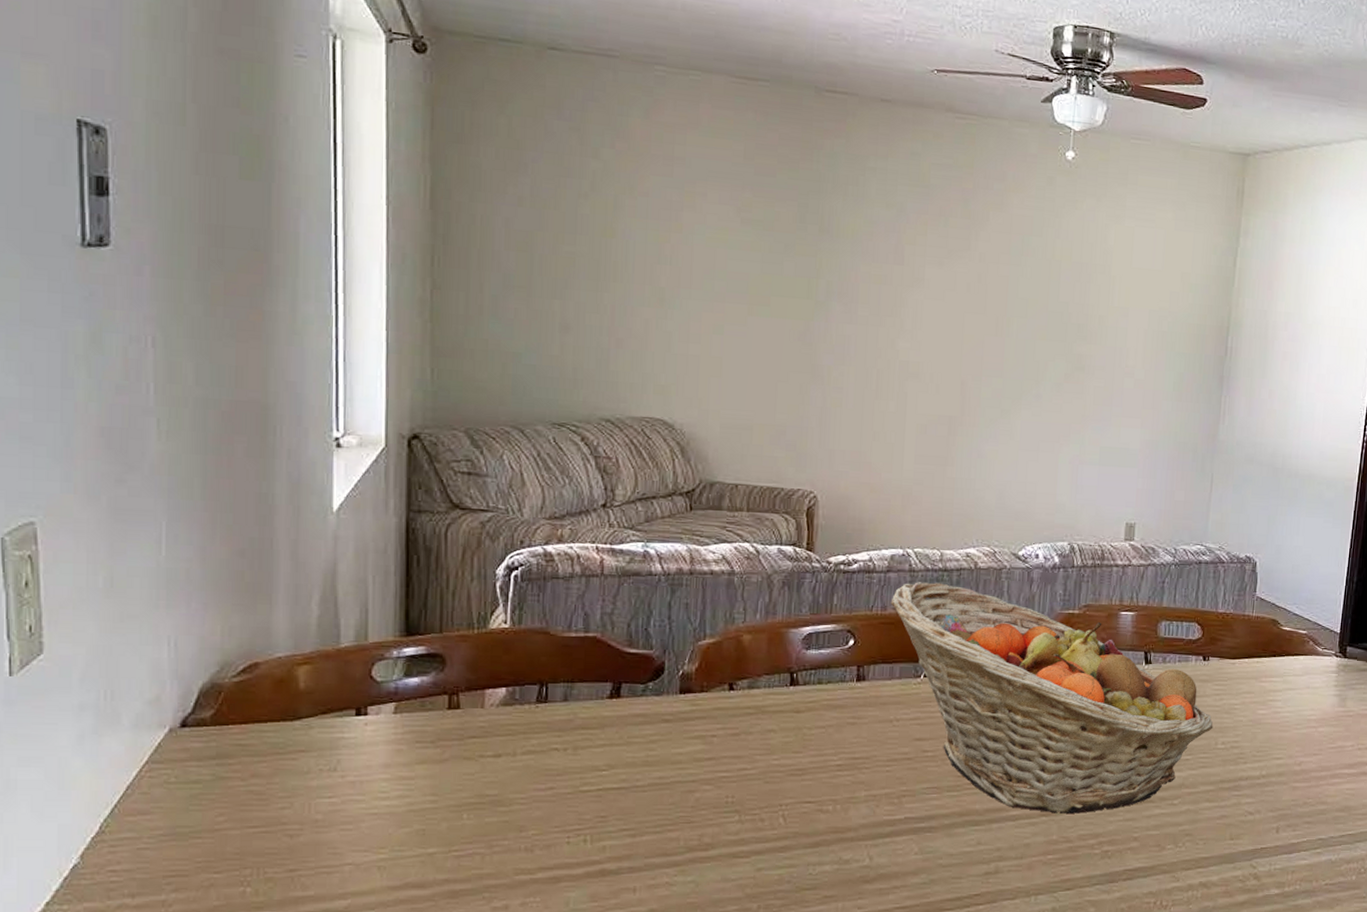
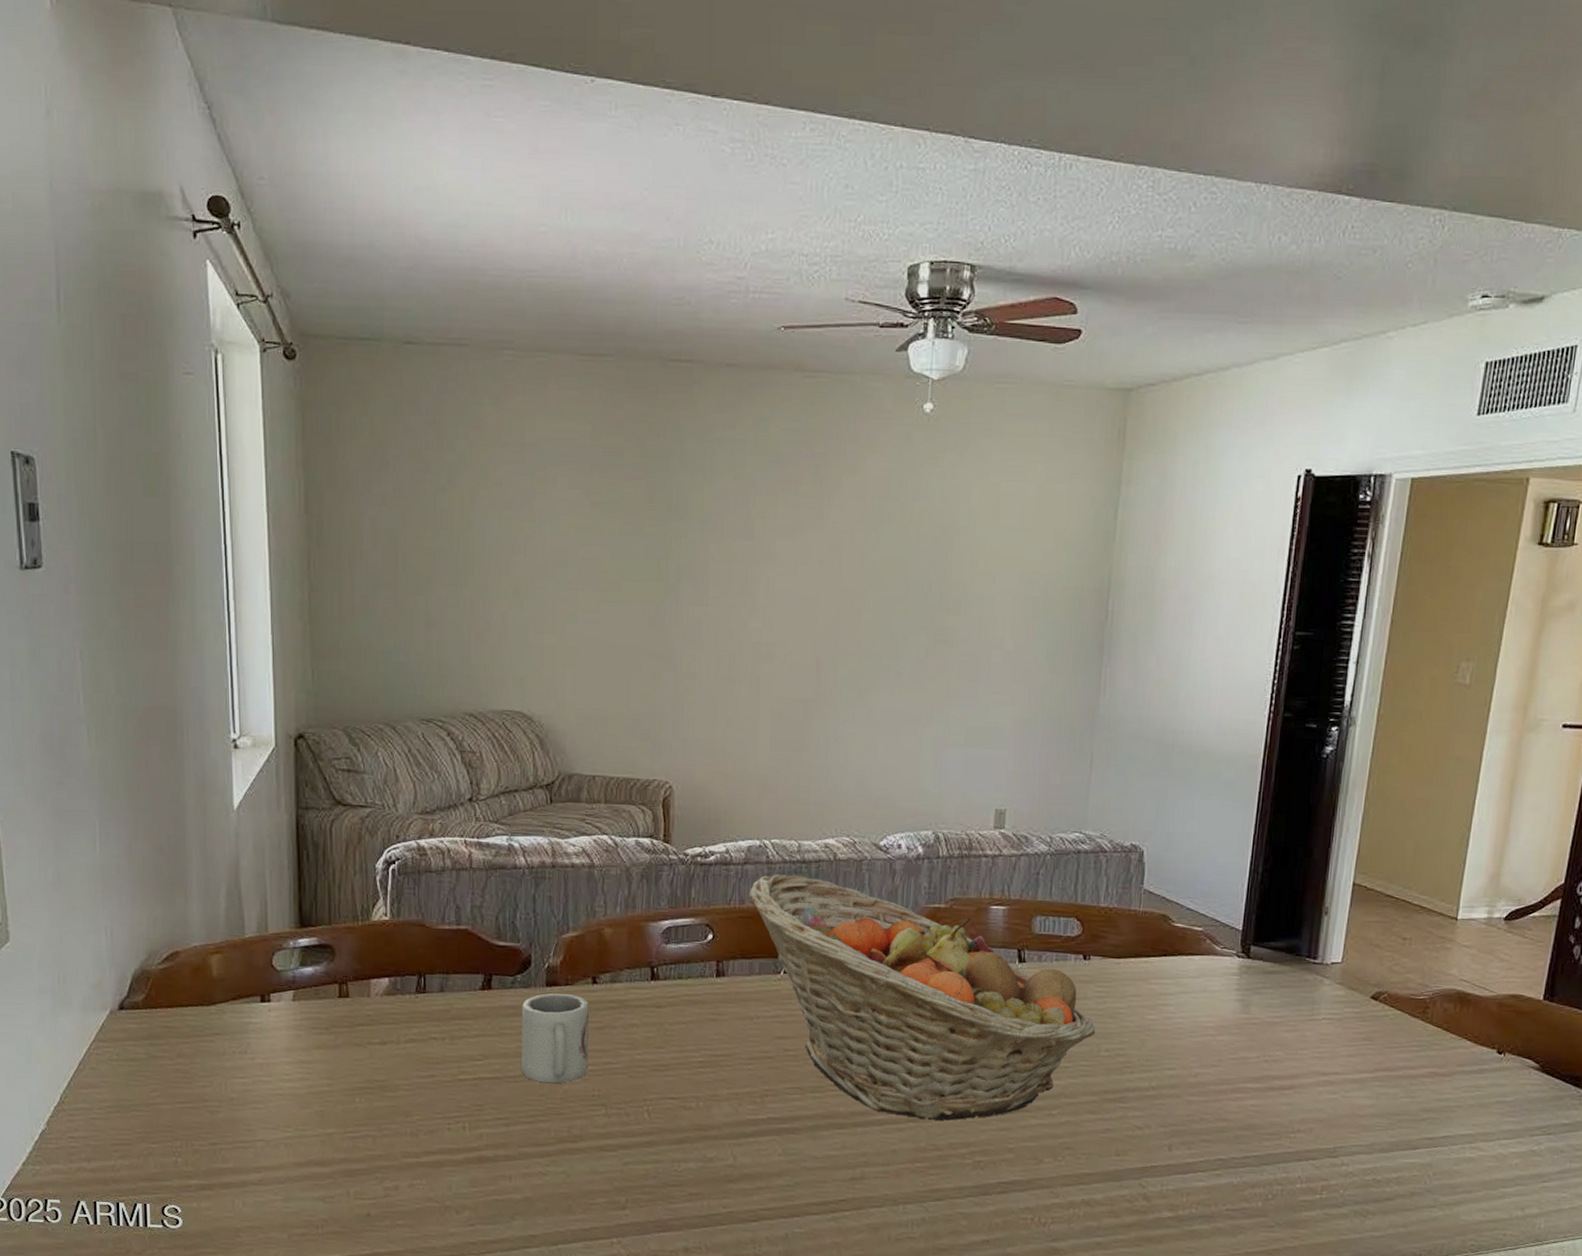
cup: none [650,701,725,792] -> present [522,993,589,1083]

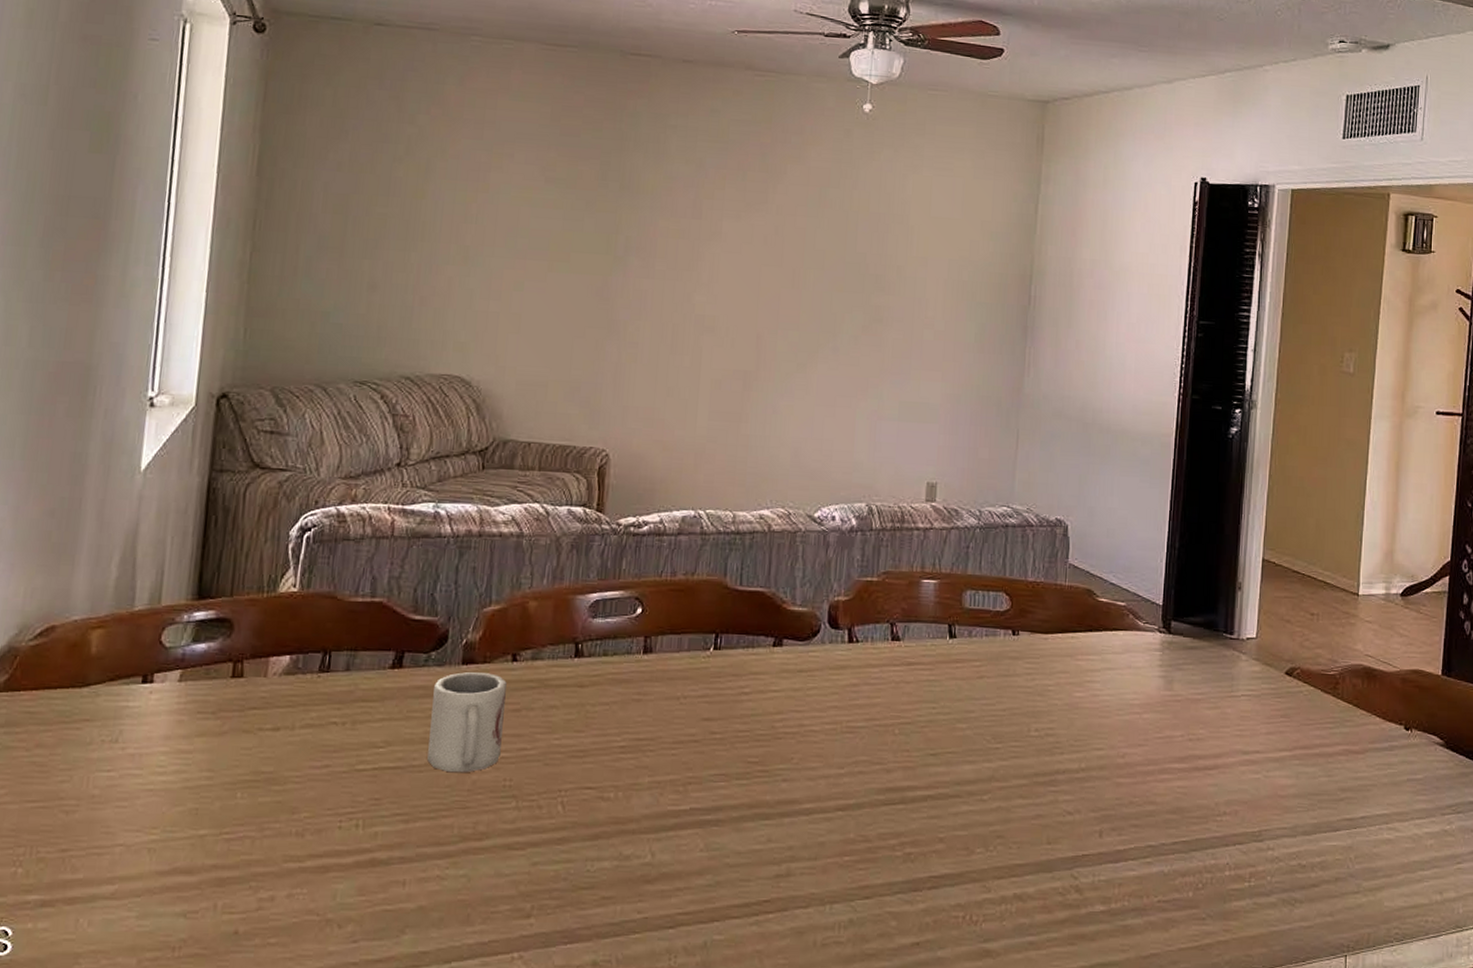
fruit basket: present [748,874,1096,1121] -> none [680,545,1025,808]

